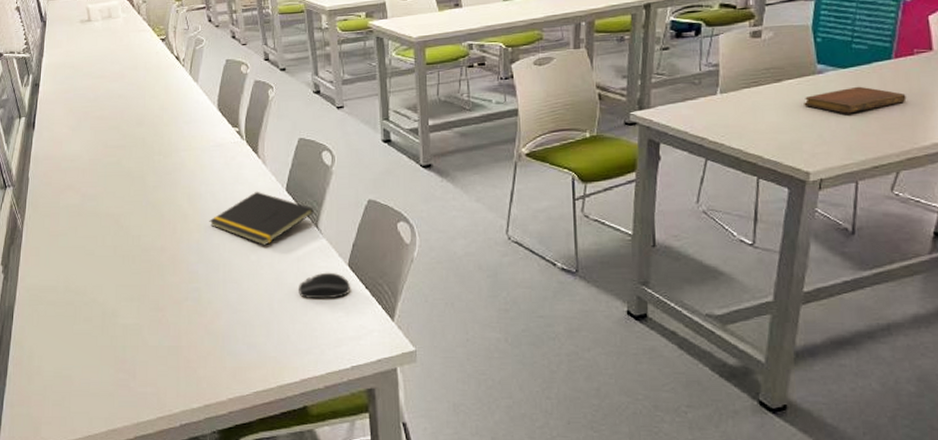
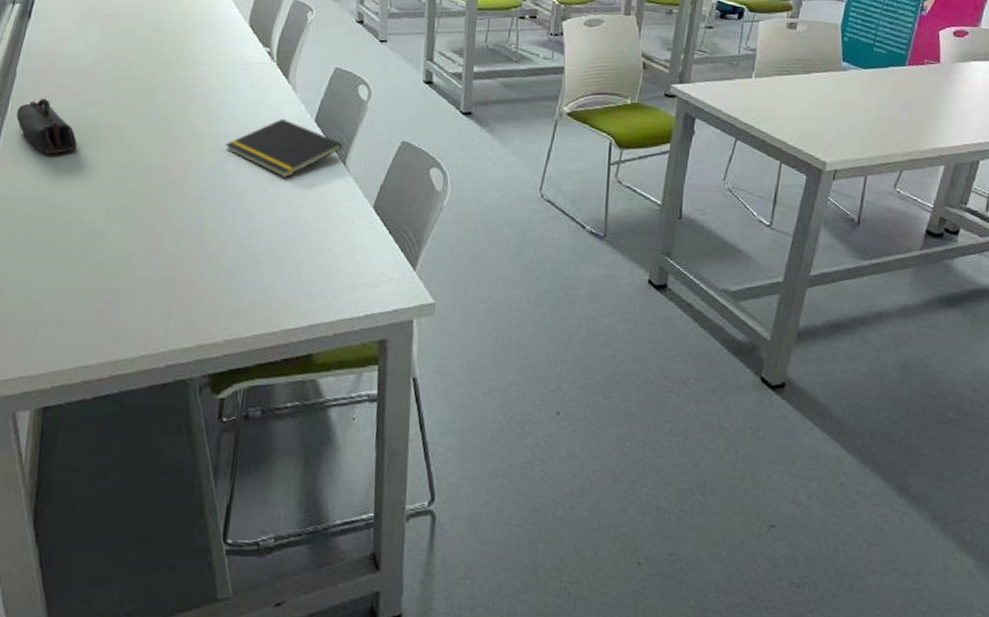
pencil case: none [32,197,85,246] -> present [16,98,78,155]
computer mouse: present [297,272,351,300] -> none [315,212,374,241]
notebook: present [804,86,907,114] -> none [827,87,915,112]

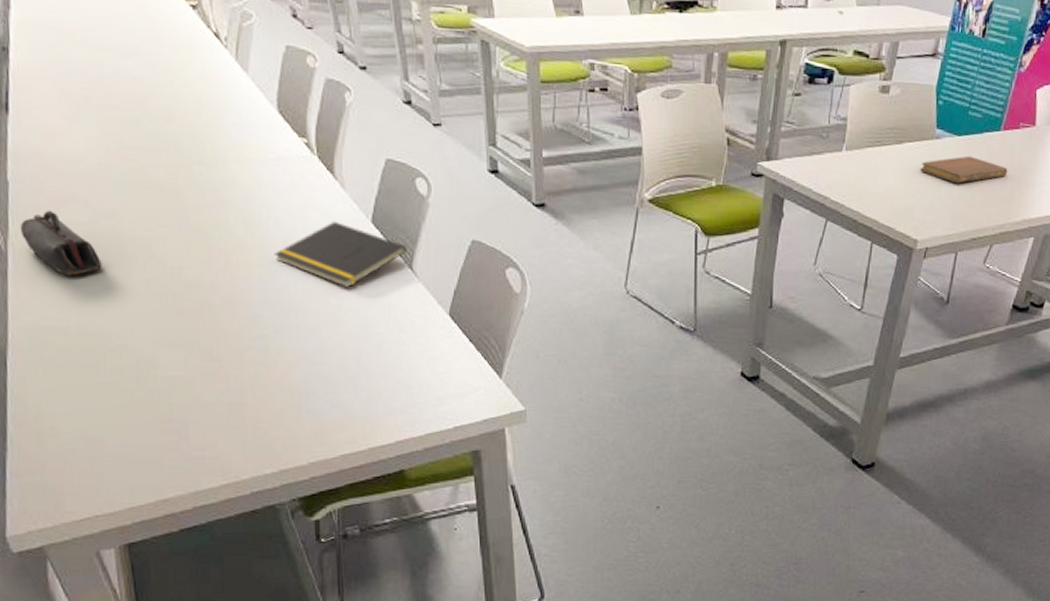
notebook: none [827,87,915,112] -> present [920,156,1008,184]

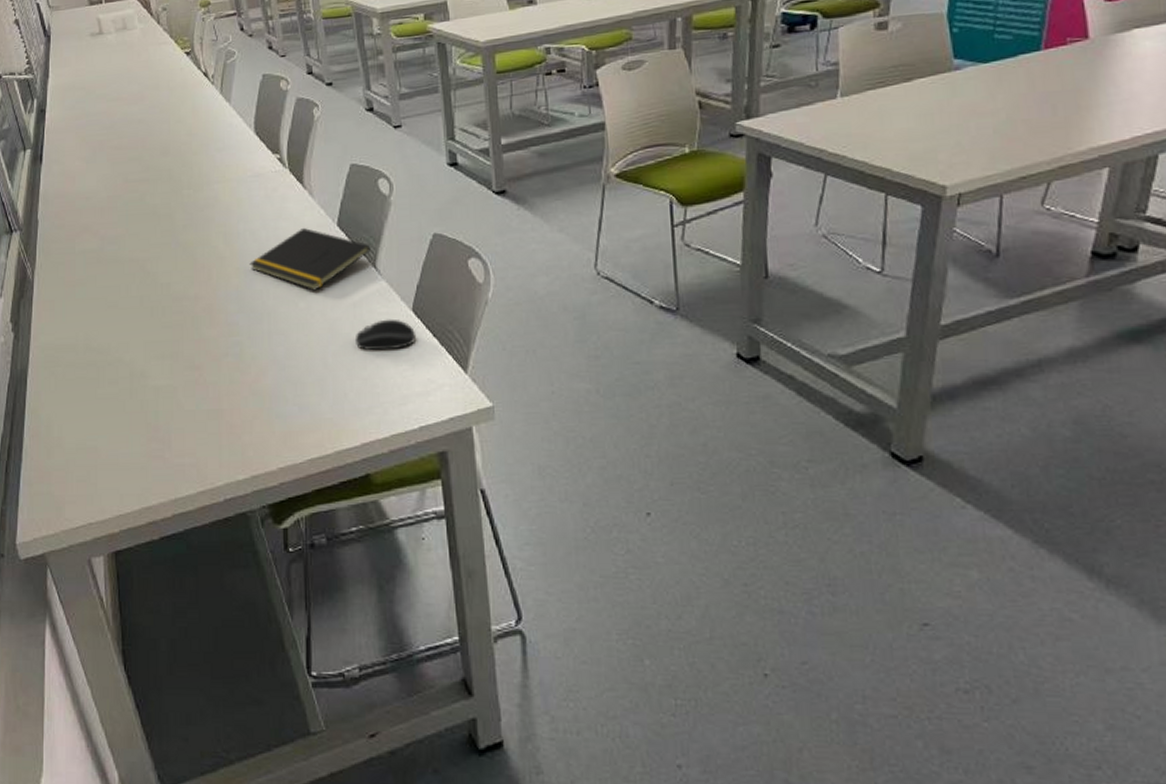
pencil case: present [19,210,102,276] -> none [44,241,106,298]
computer mouse: none [389,321,453,353] -> present [354,319,417,351]
notebook: present [920,156,1008,184] -> none [938,83,1059,117]

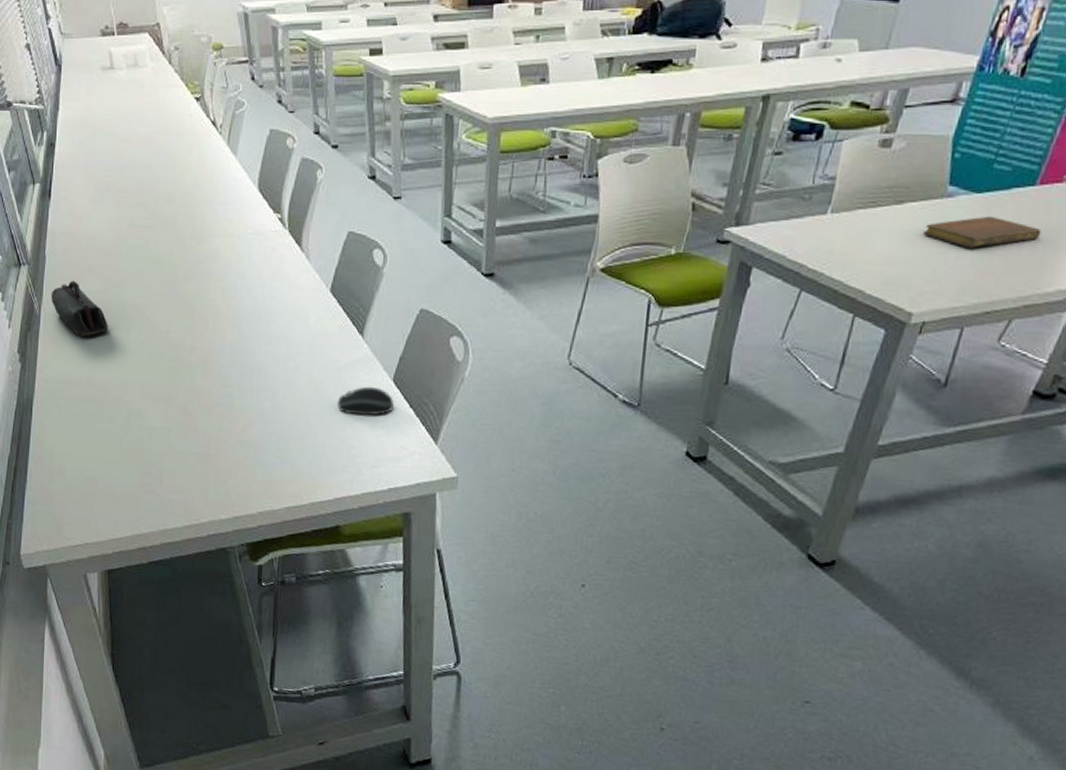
pencil case: none [44,241,106,298] -> present [51,280,108,337]
notepad: present [249,228,371,291] -> none [244,291,360,353]
notebook: none [938,83,1059,117] -> present [923,216,1042,248]

